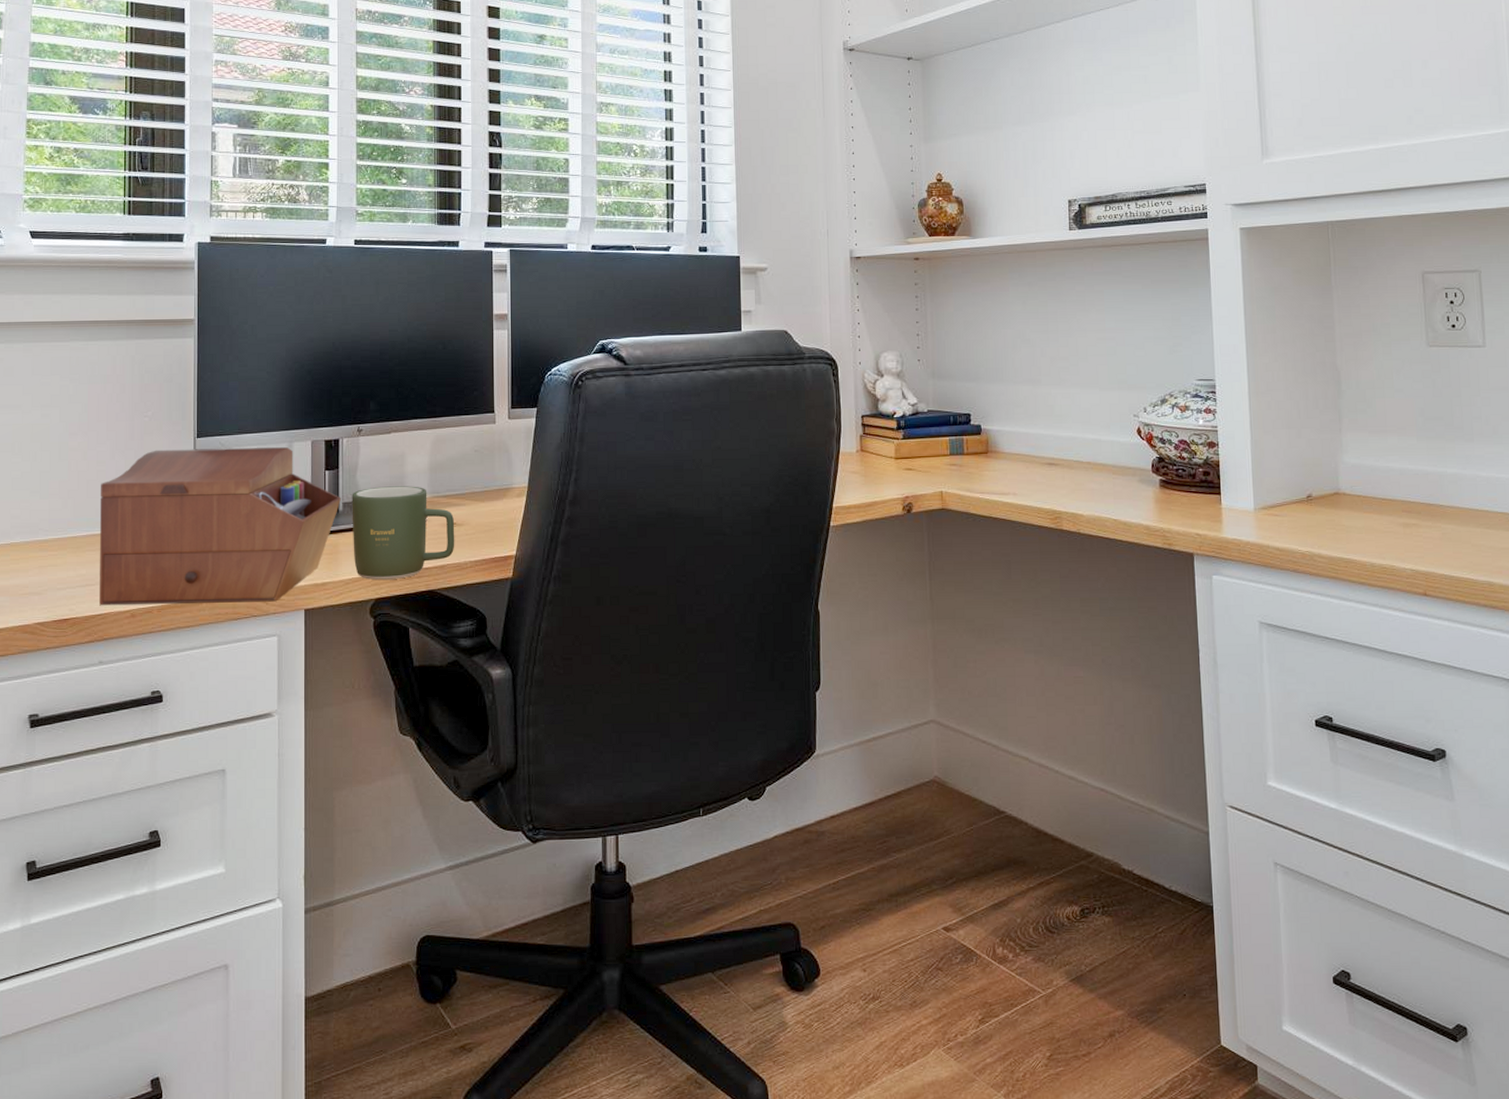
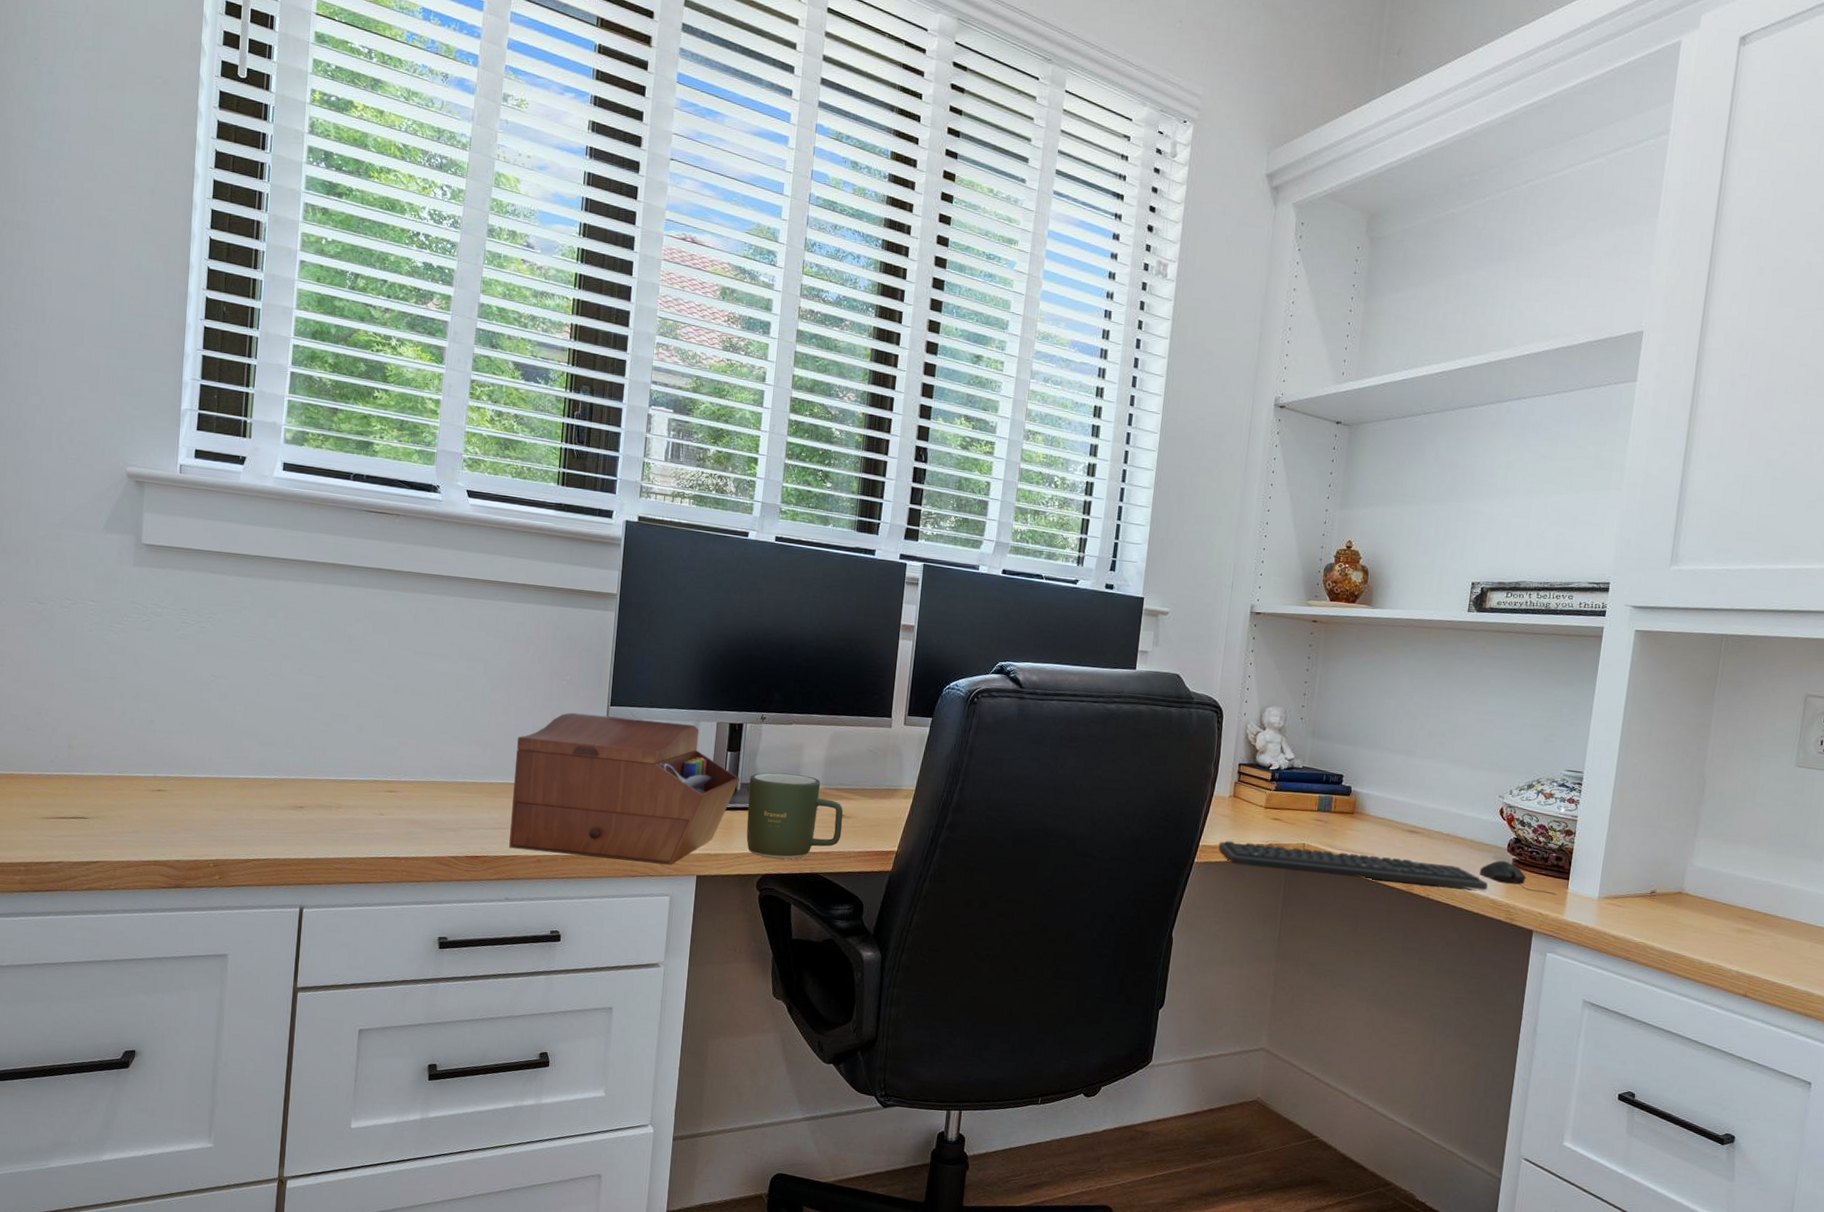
computer keyboard: none [853,495,1139,523] -> present [1218,840,1489,891]
computer mouse: none [1128,482,1211,513] -> present [1479,860,1557,895]

